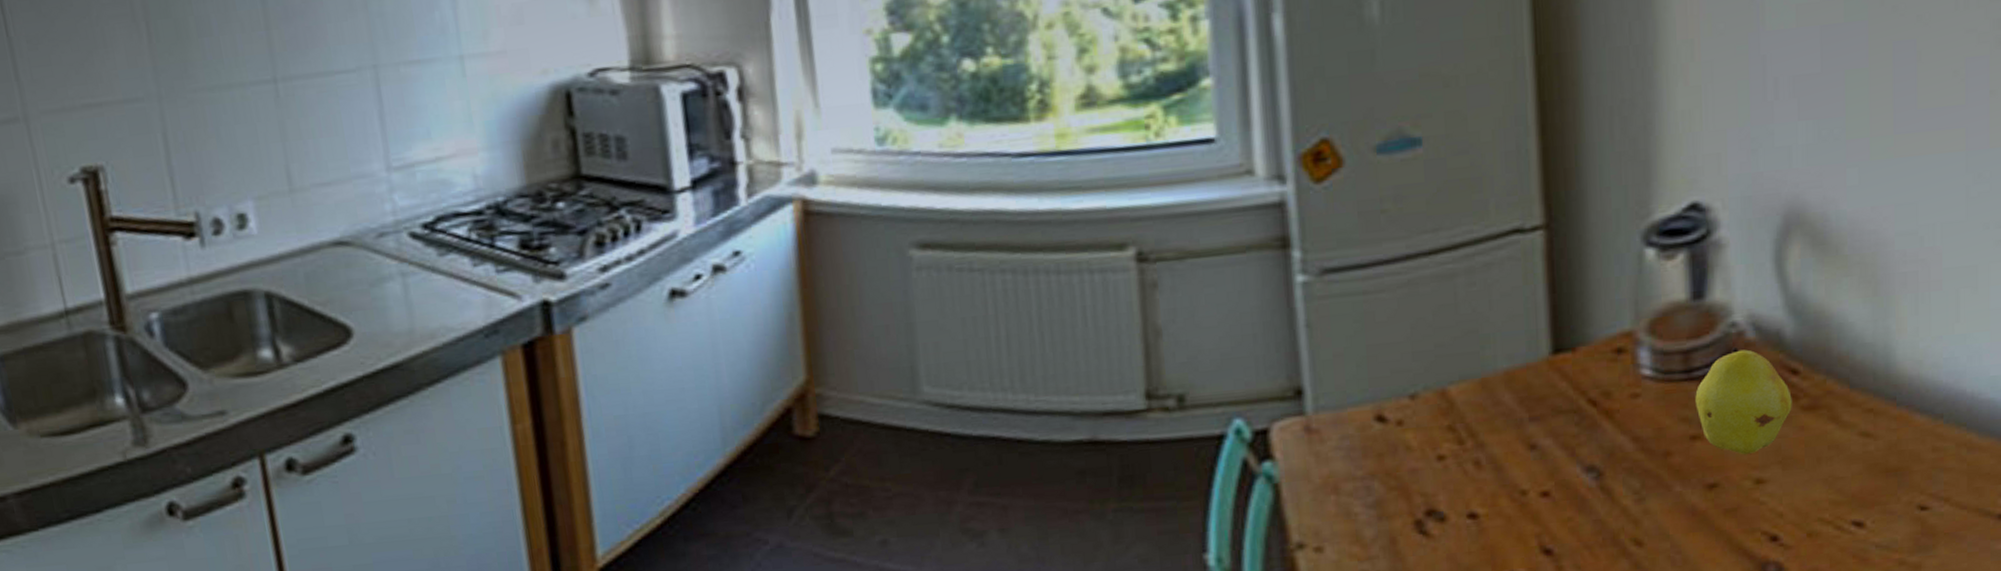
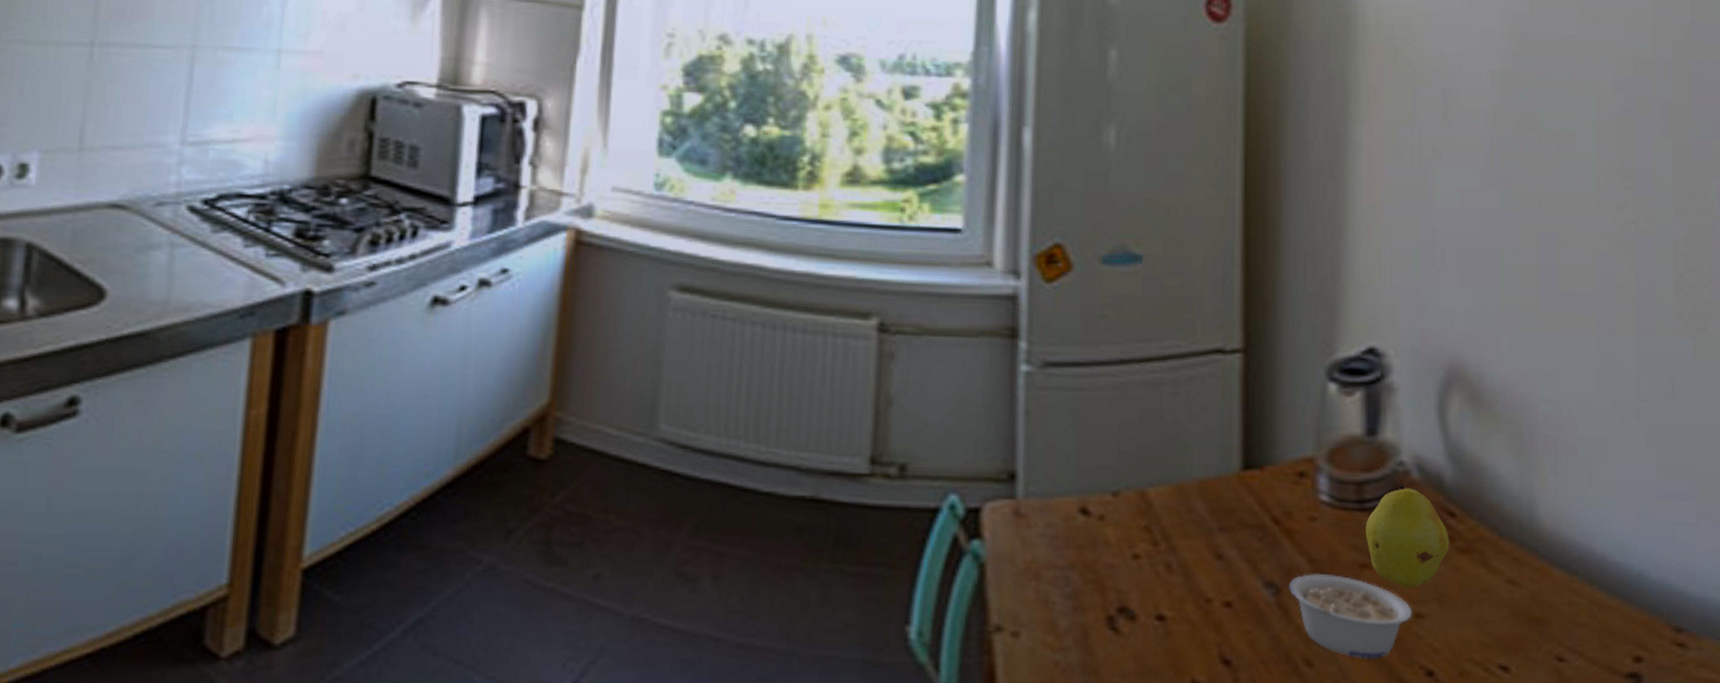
legume: none [1612,450,1752,532] -> present [1289,573,1412,659]

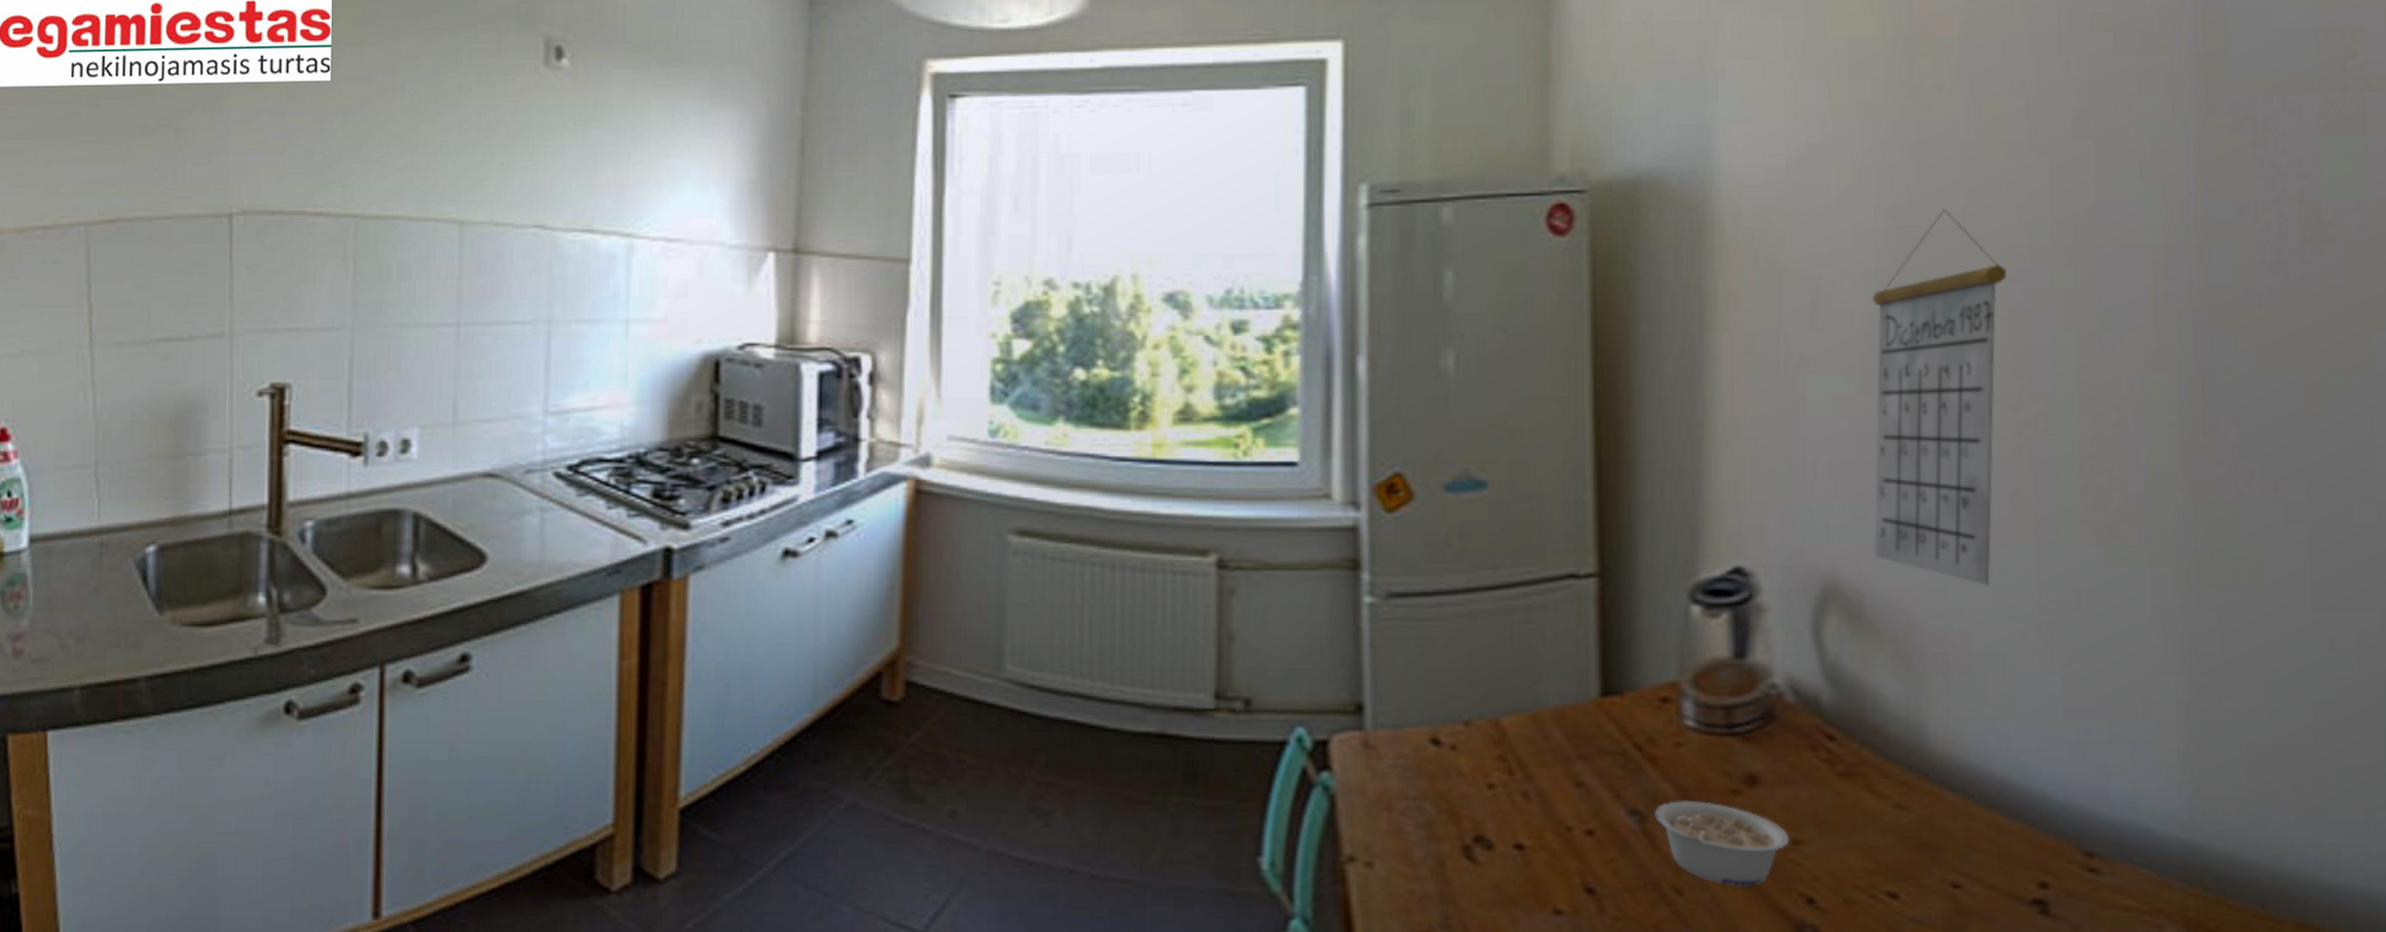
fruit: present [1365,484,1449,589] -> none [1736,707,1829,815]
calendar: none [1494,18,1614,374] -> present [1872,208,2006,587]

